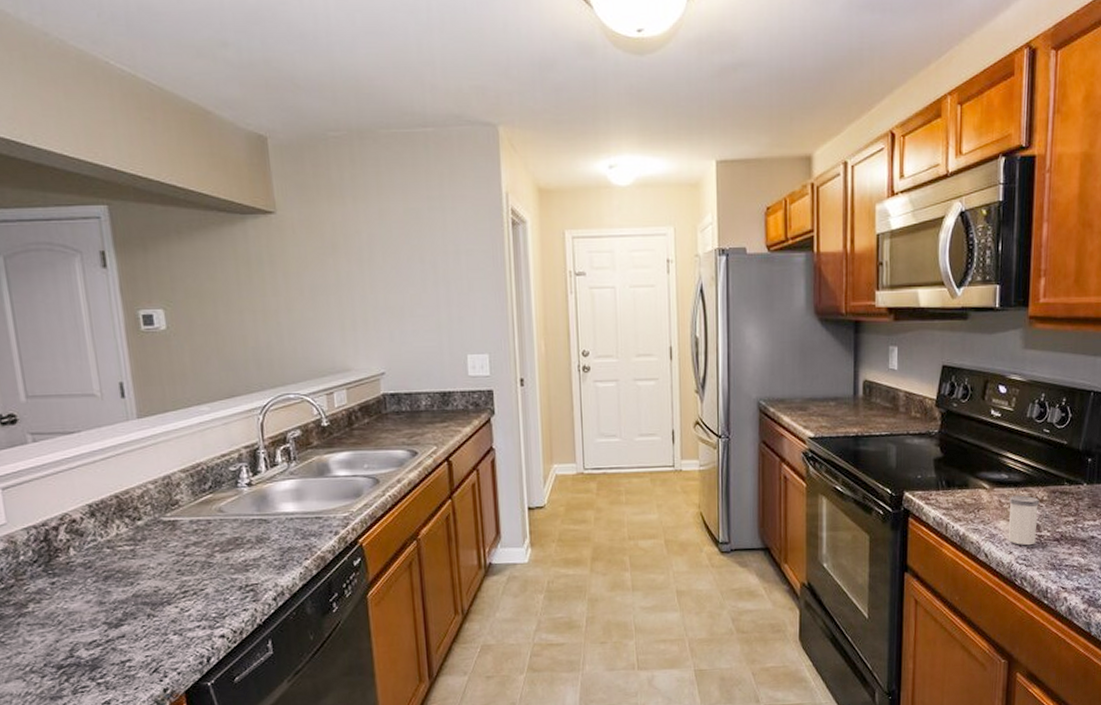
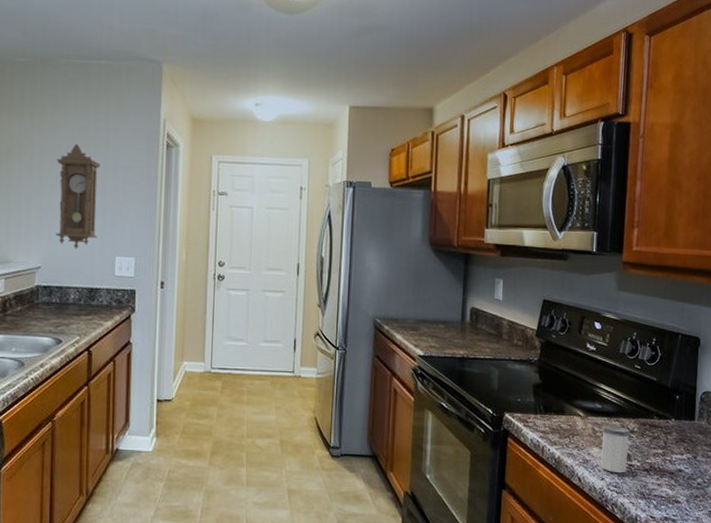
pendulum clock: none [389,229,444,350] -> present [55,144,101,250]

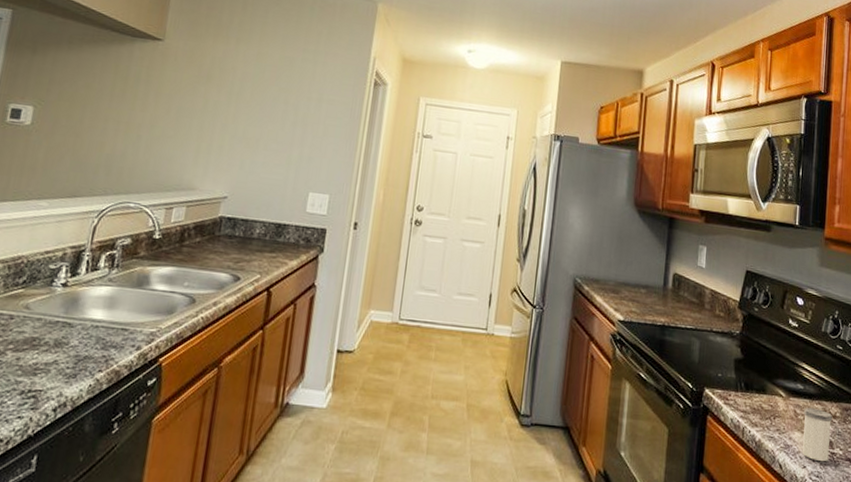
pendulum clock: present [55,144,101,250] -> none [247,74,304,182]

